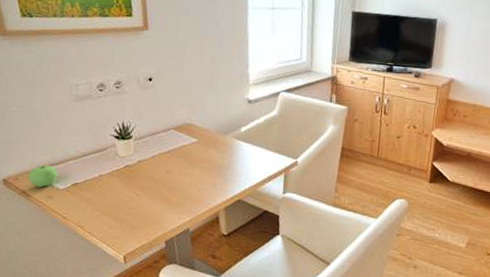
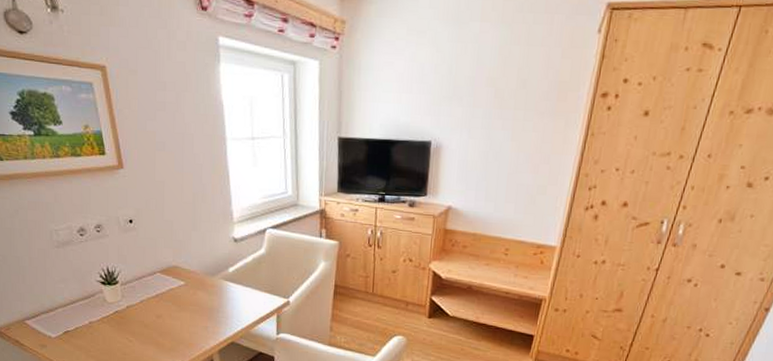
apple: present [28,165,58,188] -> none [20,314,48,336]

